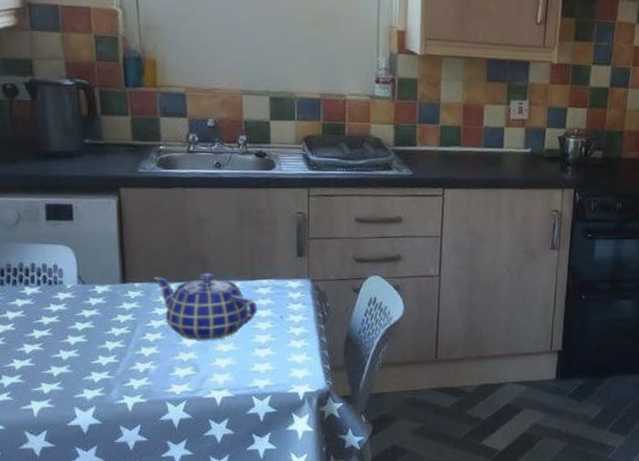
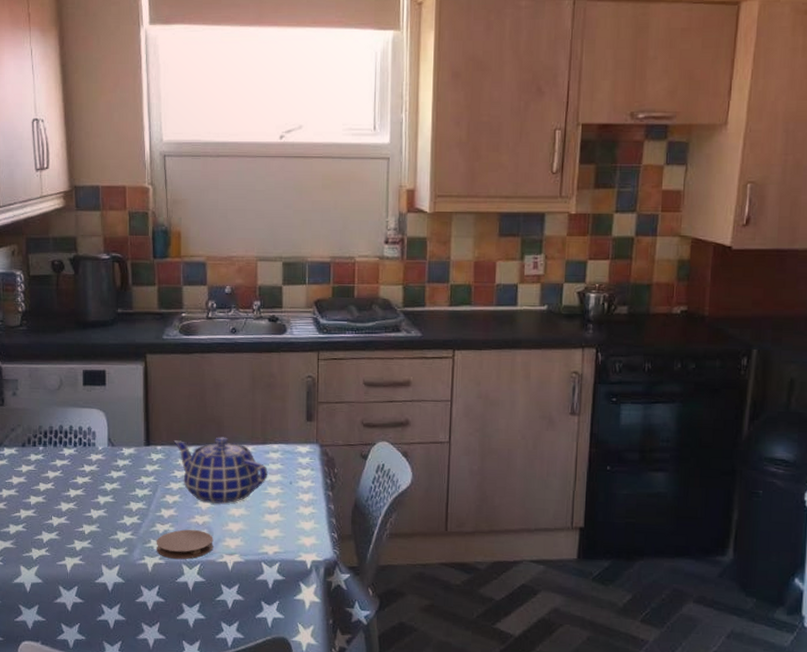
coaster: none [136,367,200,398] -> present [156,529,214,560]

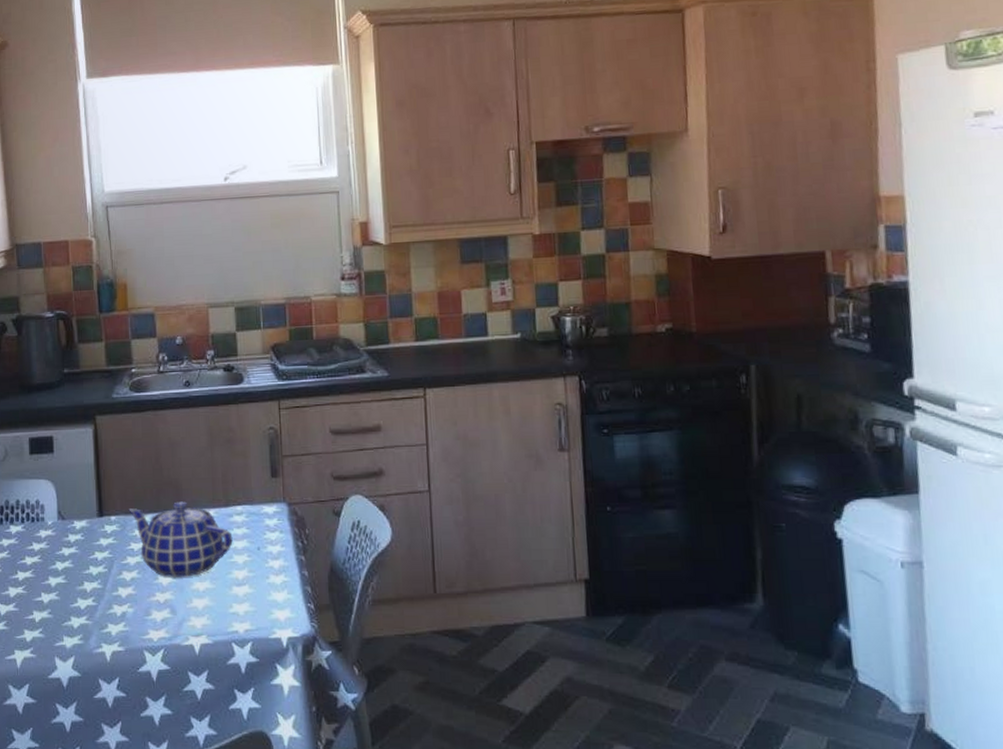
coaster: present [156,529,214,560] -> none [114,610,177,645]

